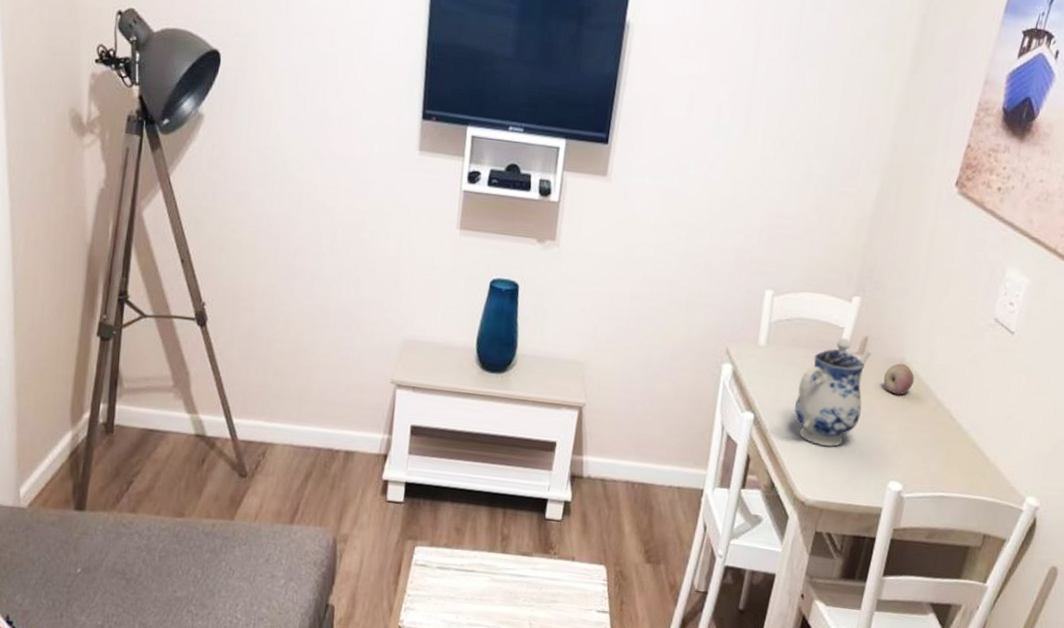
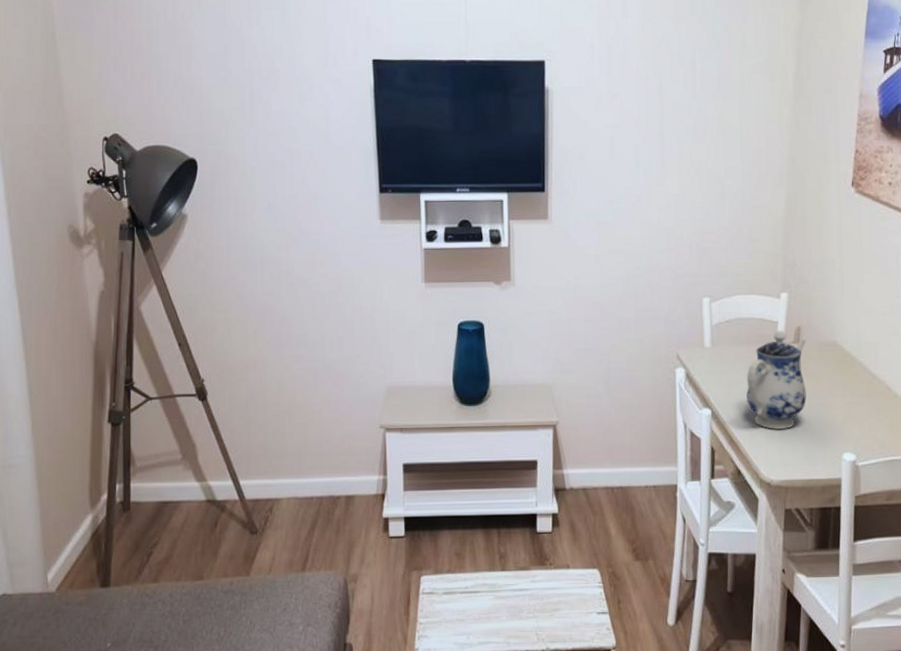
fruit: present [883,363,915,395] -> none [821,346,848,374]

